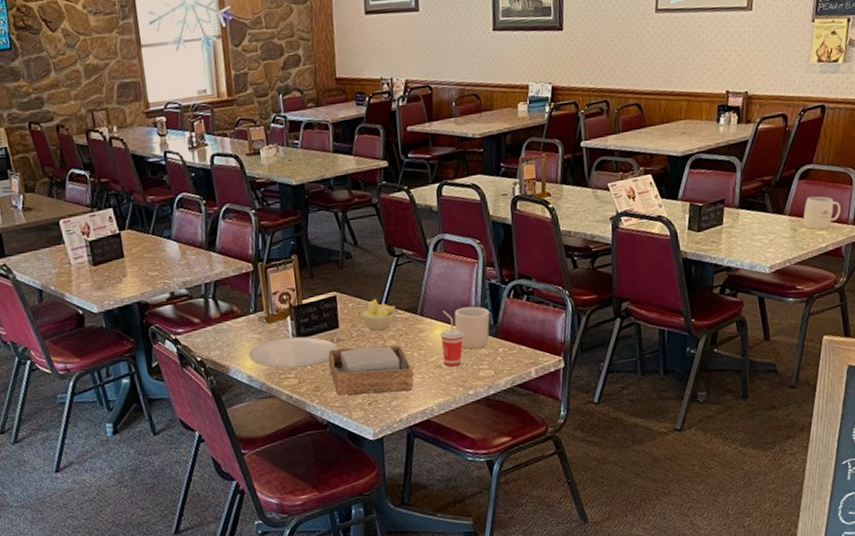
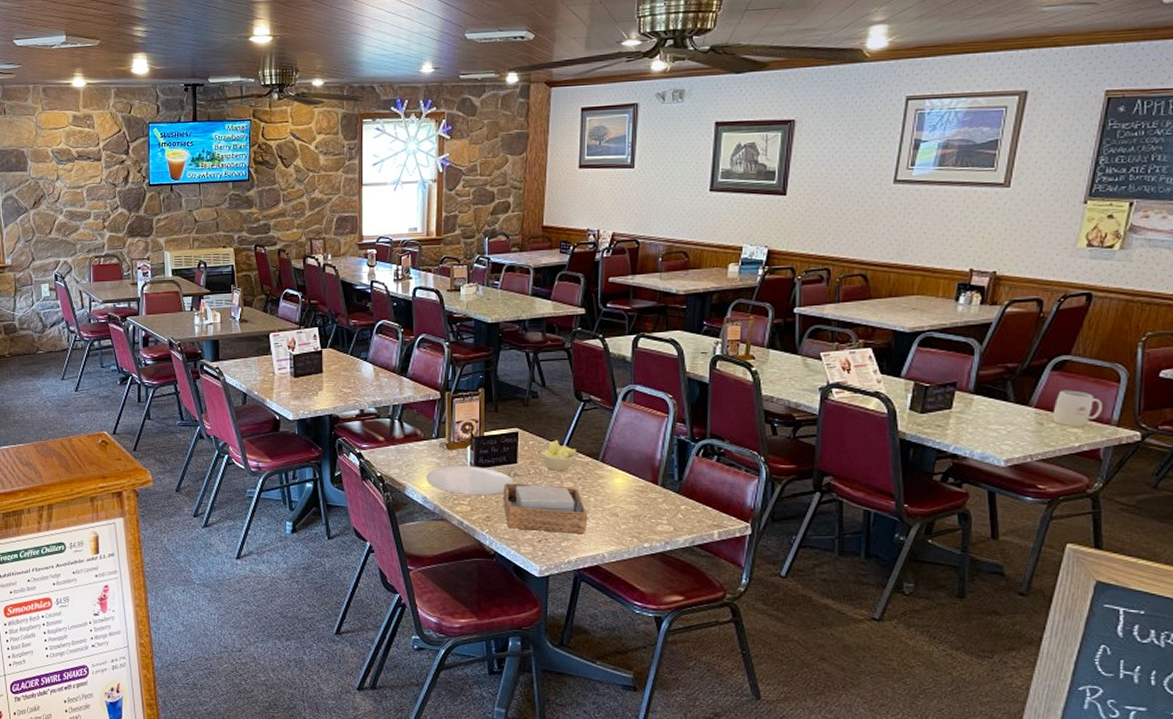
beverage cup: present [440,310,464,367] -> none [620,460,645,517]
mug: present [454,306,490,350] -> none [636,460,675,503]

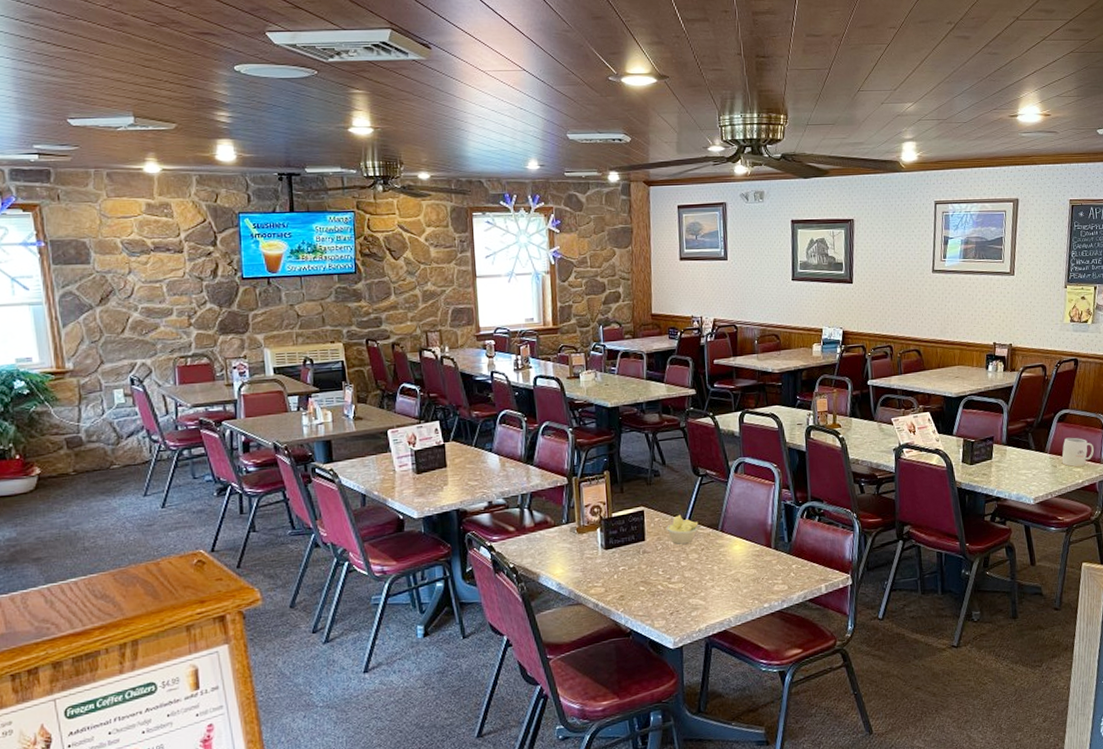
plate: present [426,465,514,496] -> none [559,547,644,578]
napkin holder: present [503,483,588,534] -> none [634,558,713,605]

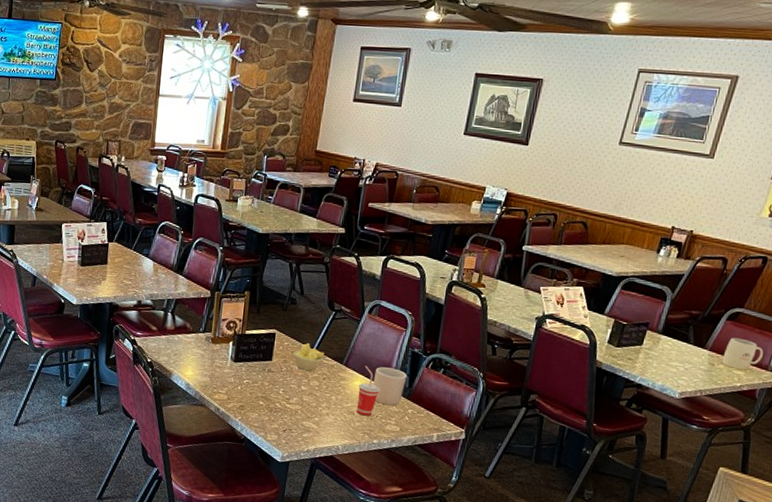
beverage cup: none [739,527,761,581] -> present [356,365,380,416]
mug: none [752,525,785,565] -> present [372,367,408,406]

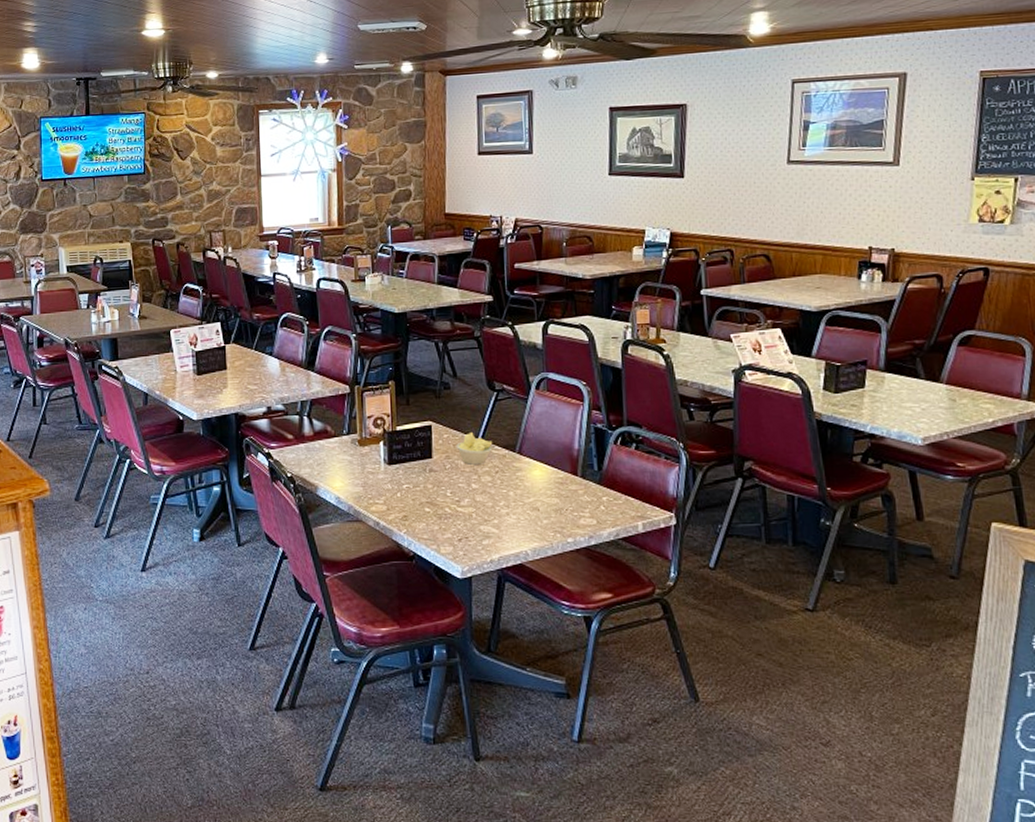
beverage cup: present [356,365,380,416] -> none [539,451,565,511]
mug: present [372,367,408,406] -> none [555,450,595,495]
mug: present [722,337,763,371] -> none [963,365,1011,403]

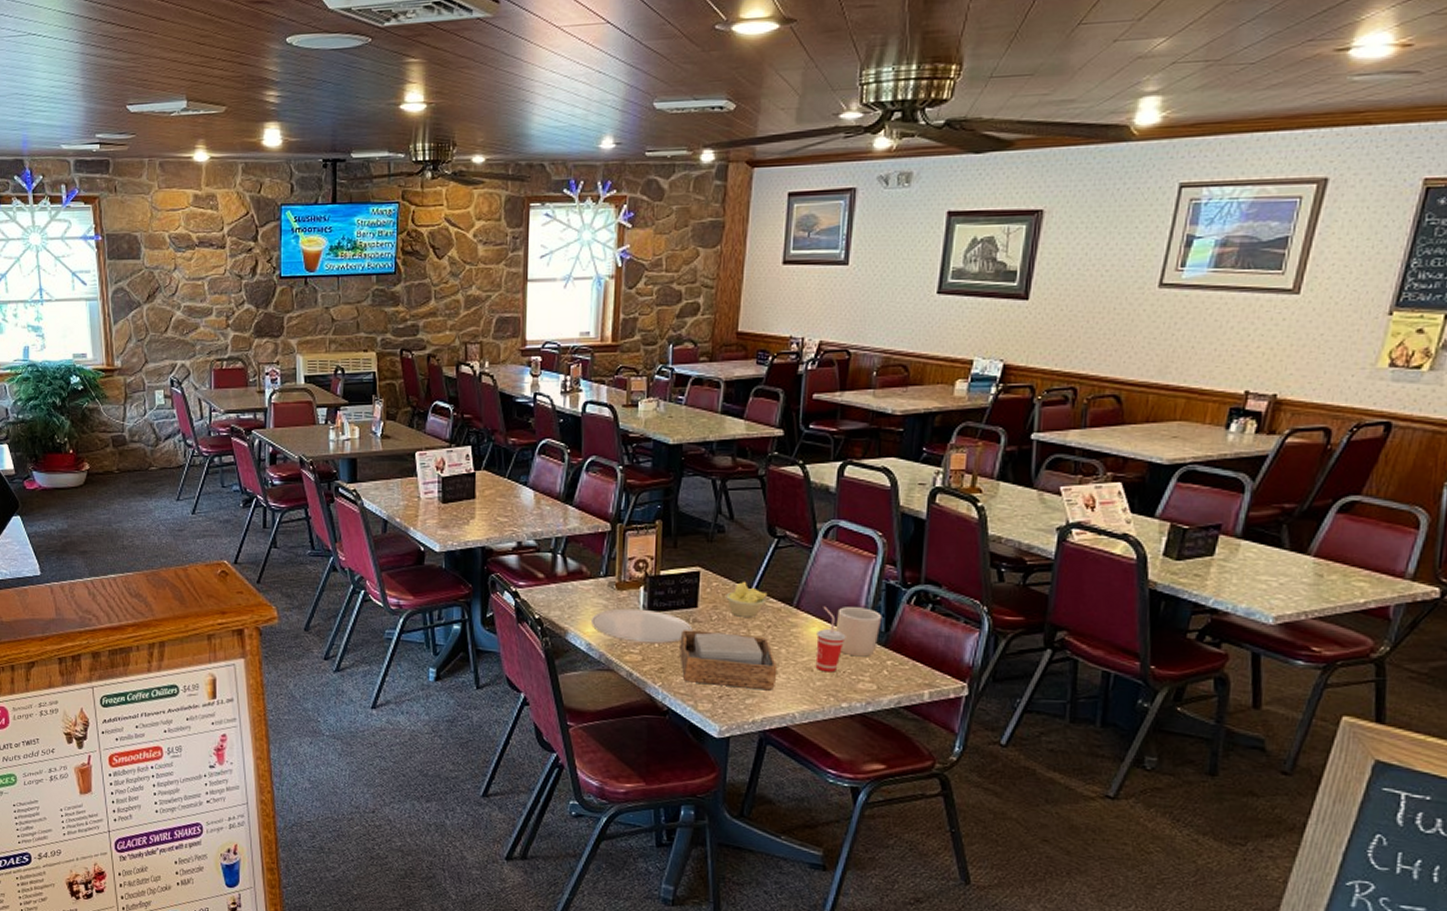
plate: none [339,462,430,494] -> present [591,608,693,644]
napkin holder: none [419,479,508,531] -> present [680,630,778,691]
beverage cup: none [539,451,565,511] -> present [815,606,846,673]
mug: none [555,450,595,495] -> present [835,607,882,657]

